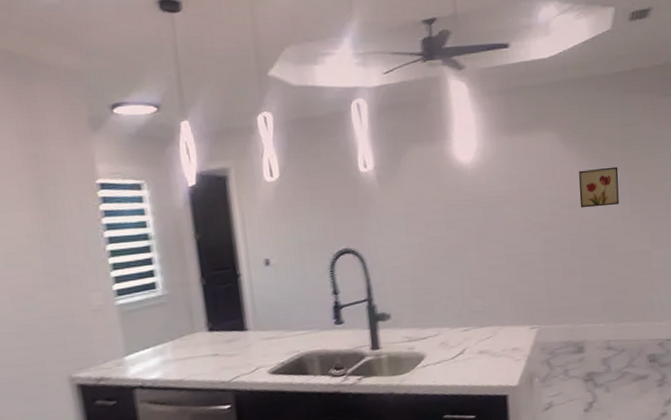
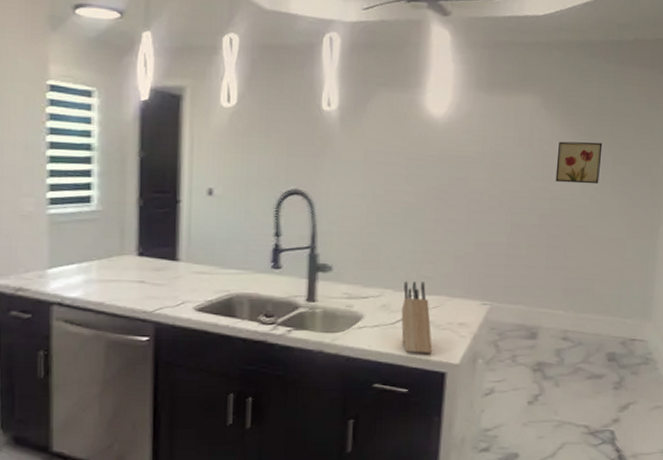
knife block: none [458,316,493,383] -> present [401,281,433,353]

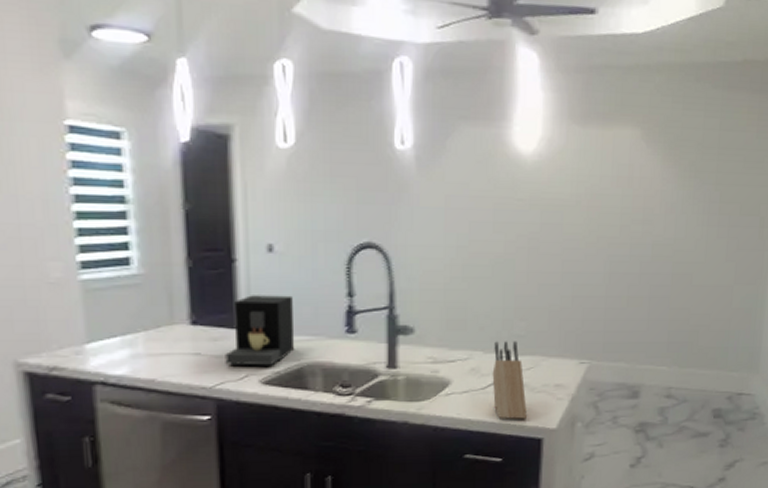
coffee maker: none [165,232,227,295] -> present [225,295,295,366]
wall art: present [555,141,603,184] -> none [657,179,709,227]

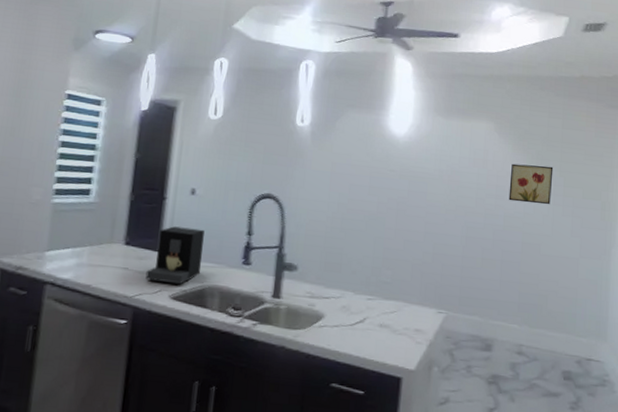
knife block: present [492,341,528,419] -> none [360,285,389,357]
wall art: none [657,179,709,227] -> present [508,163,554,205]

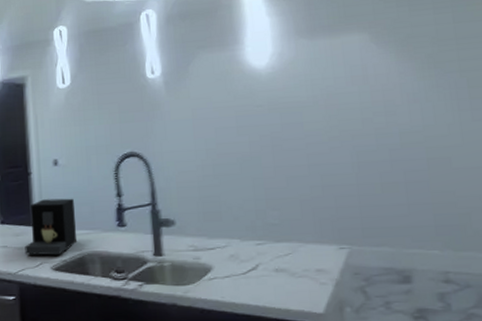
wall art: present [508,163,554,205] -> none [398,68,455,115]

